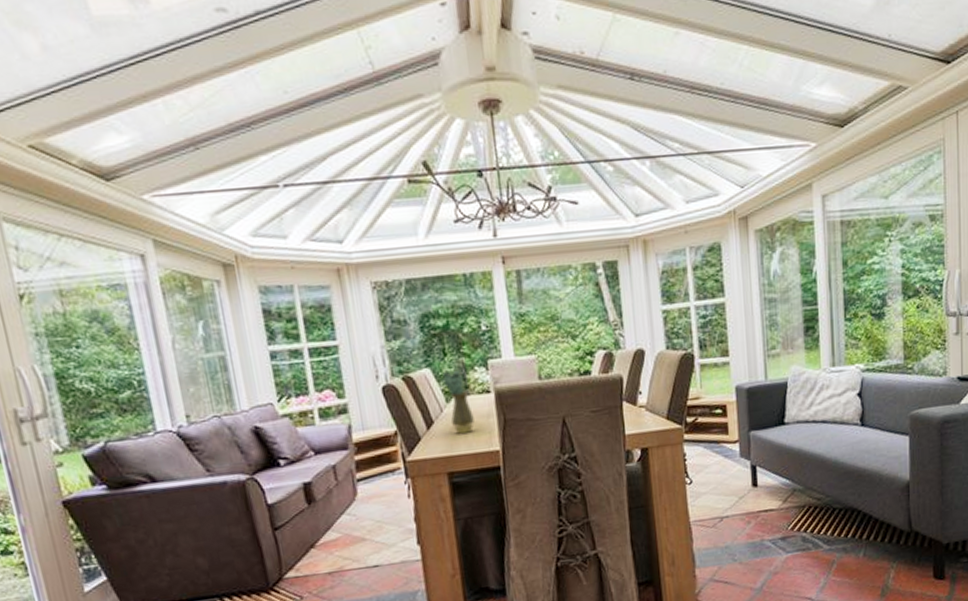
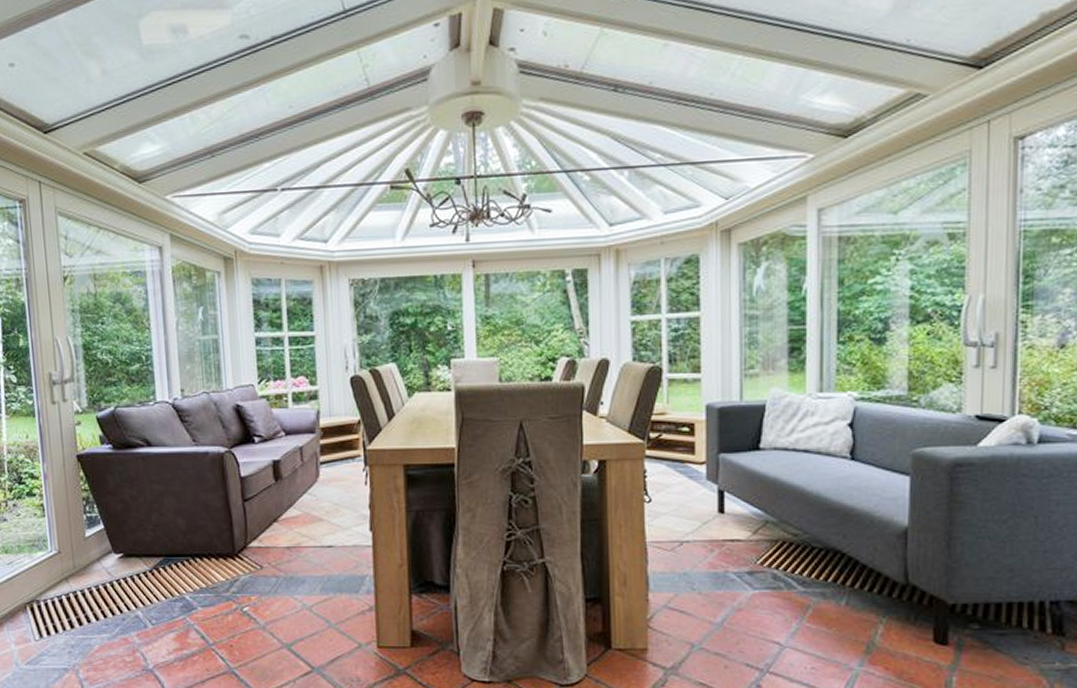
vase: present [441,368,475,434] -> none [406,364,433,428]

